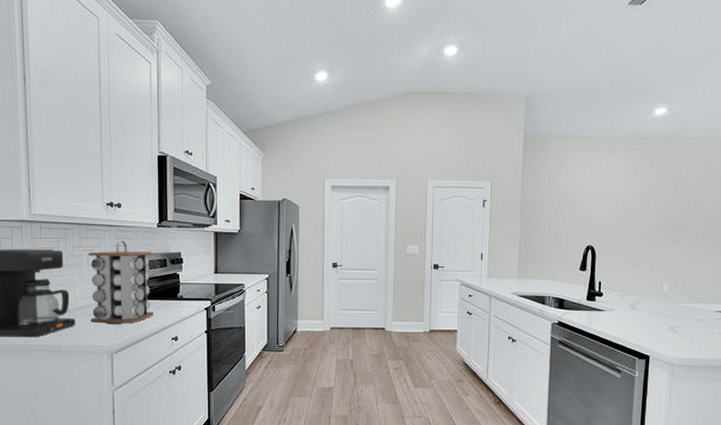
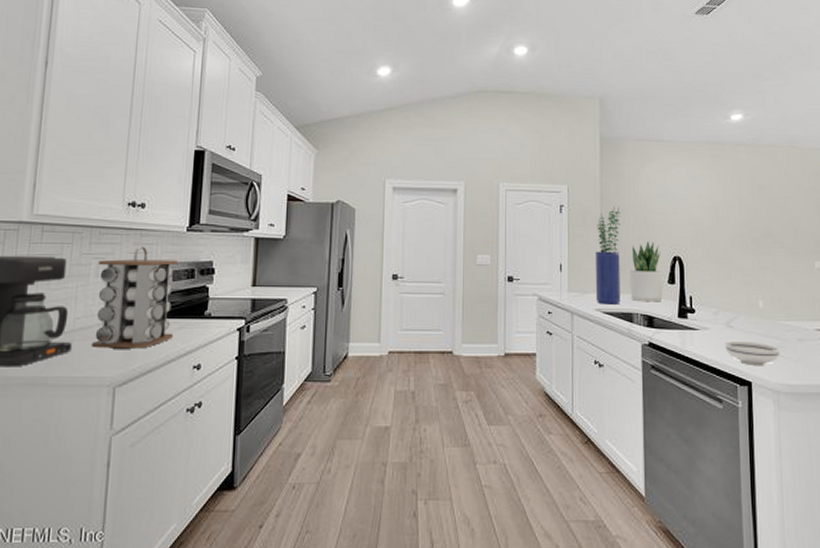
vase: none [512,200,539,289] -> present [595,206,621,305]
planter: none [544,232,575,287] -> present [629,241,663,302]
bowl: none [628,320,679,342] -> present [725,340,781,365]

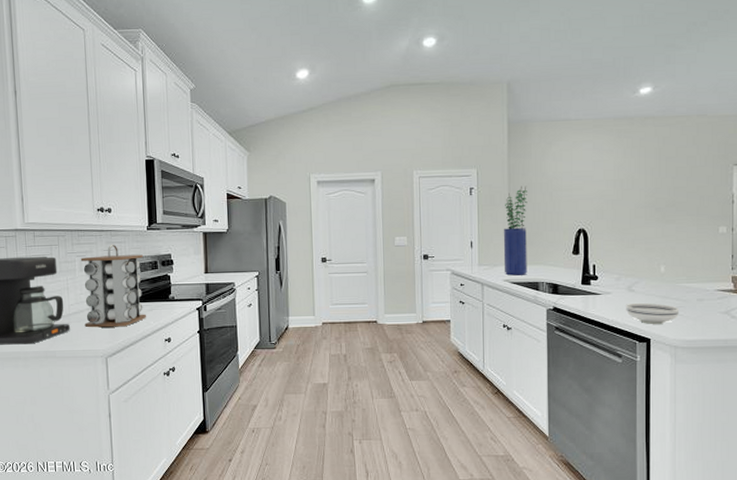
planter: present [629,241,663,302] -> none [536,216,567,272]

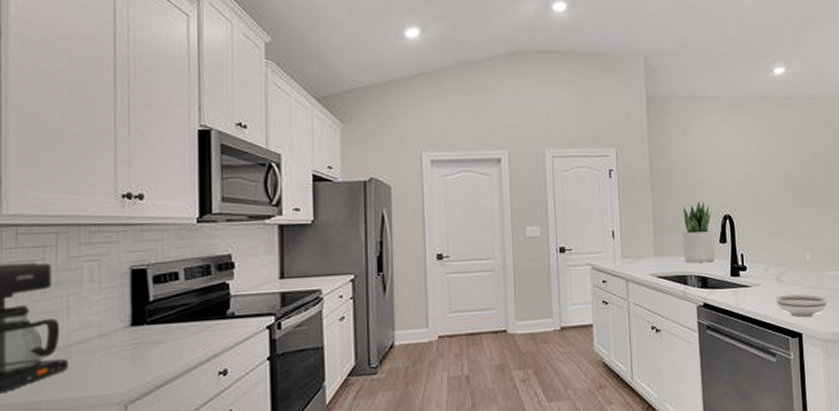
spice rack: present [80,244,146,328] -> none [91,242,191,364]
vase: present [503,185,527,276] -> none [646,167,674,269]
planter: none [536,216,567,272] -> present [682,201,715,264]

